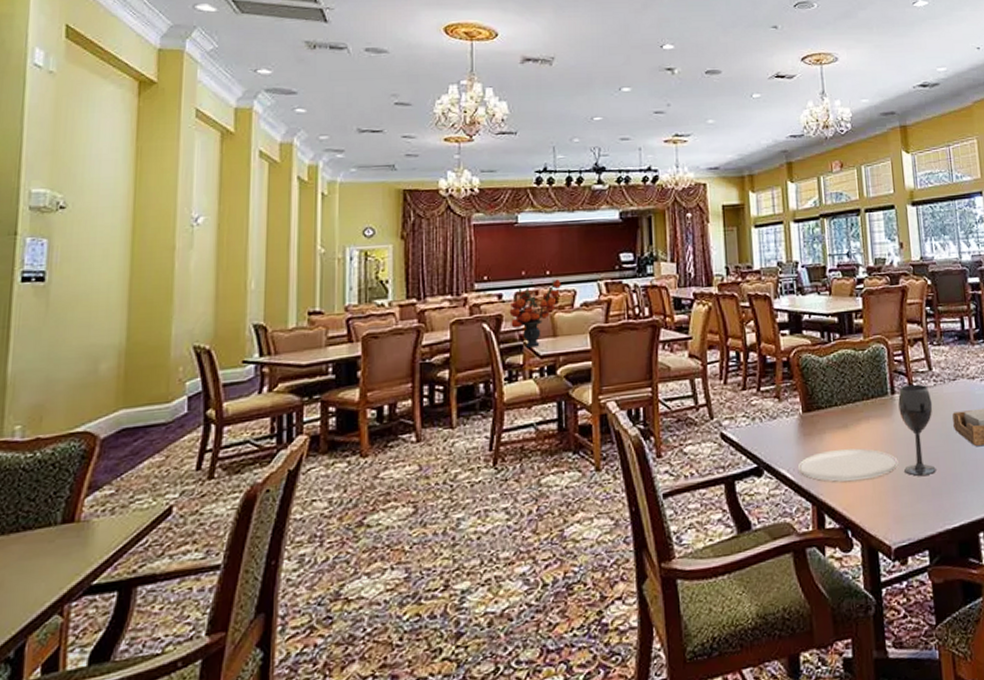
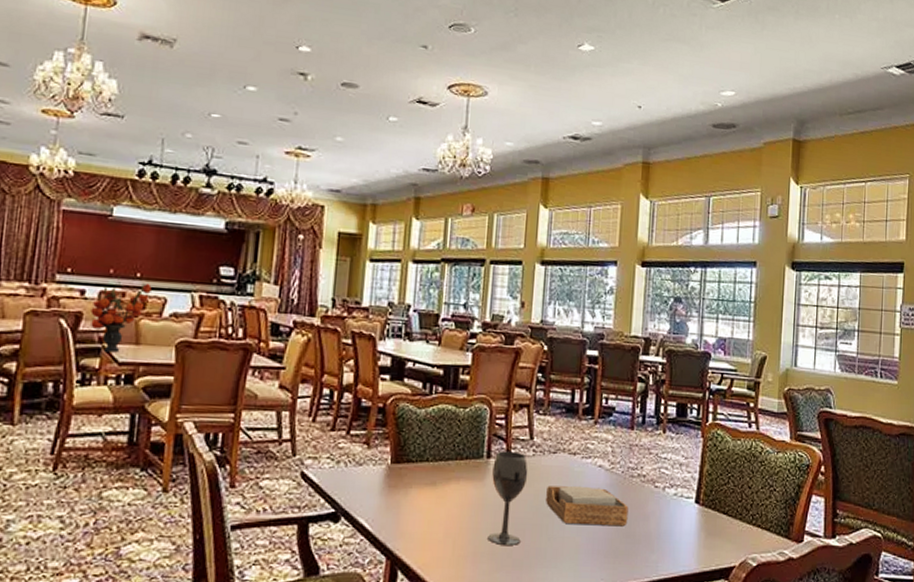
plate: present [797,448,899,484] -> none [376,506,483,543]

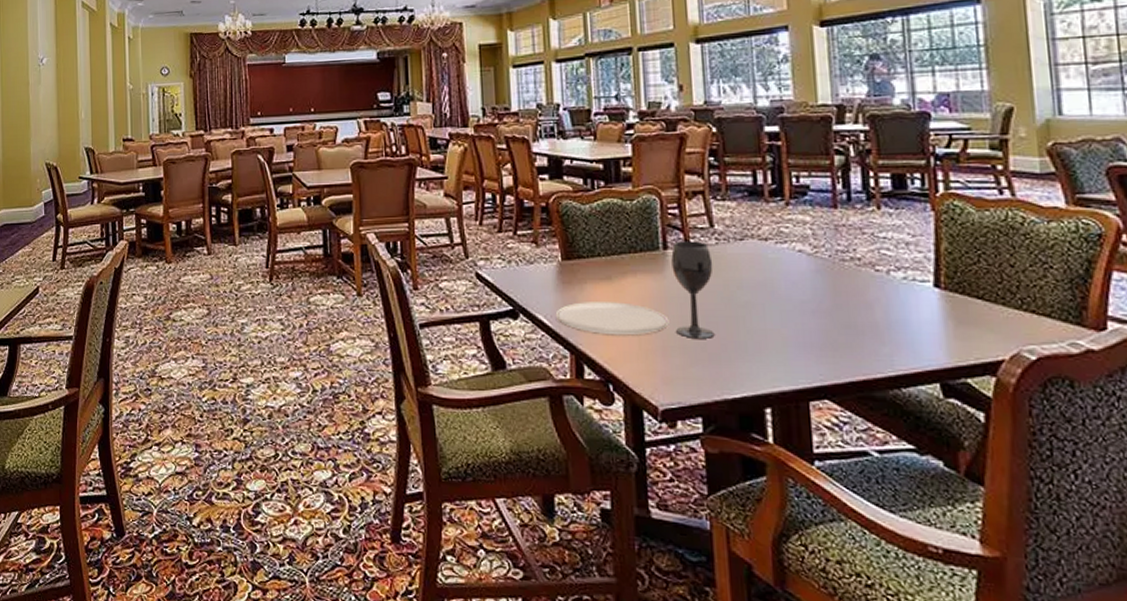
bouquet: present [90,277,152,353] -> none [280,114,324,179]
plate: none [376,506,483,543] -> present [555,302,669,337]
napkin holder: present [546,485,628,527] -> none [737,273,845,316]

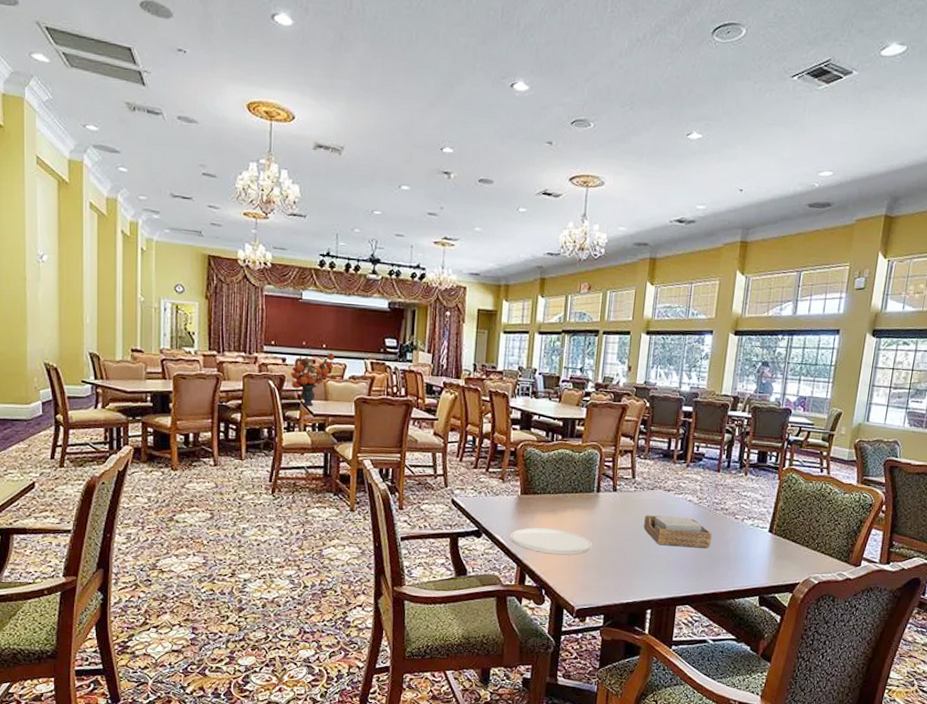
bouquet: none [280,114,324,179] -> present [291,348,335,407]
wine glass: present [671,241,715,339] -> none [596,487,630,560]
napkin holder: none [737,273,845,316] -> present [644,515,712,549]

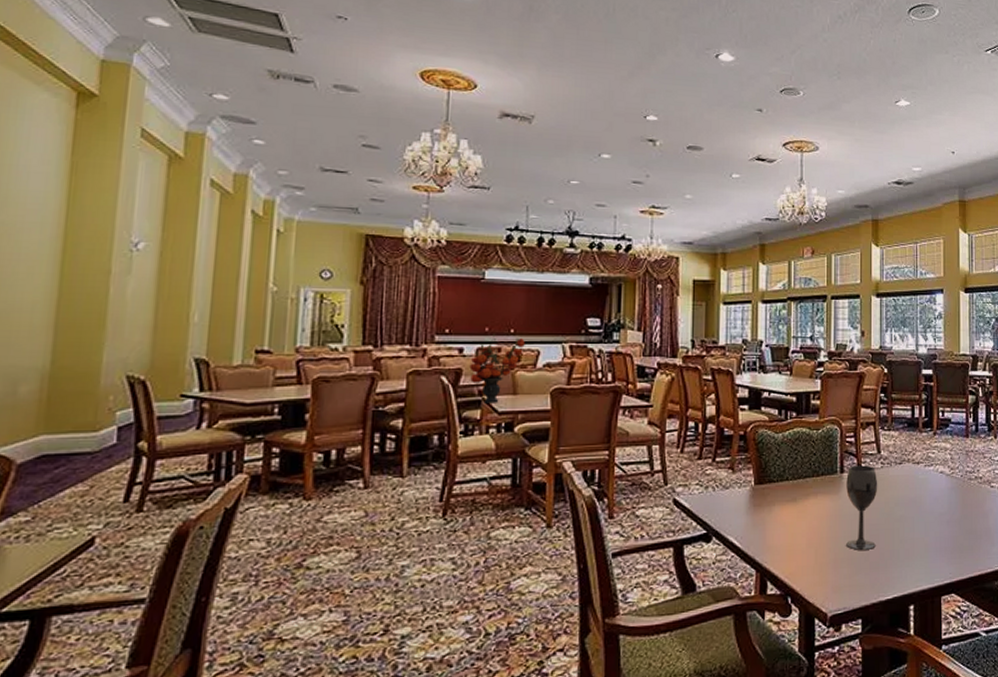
plate: present [509,527,593,556] -> none [745,521,841,554]
wine glass: none [596,487,630,560] -> present [846,465,878,550]
napkin holder: present [644,515,712,549] -> none [896,491,969,527]

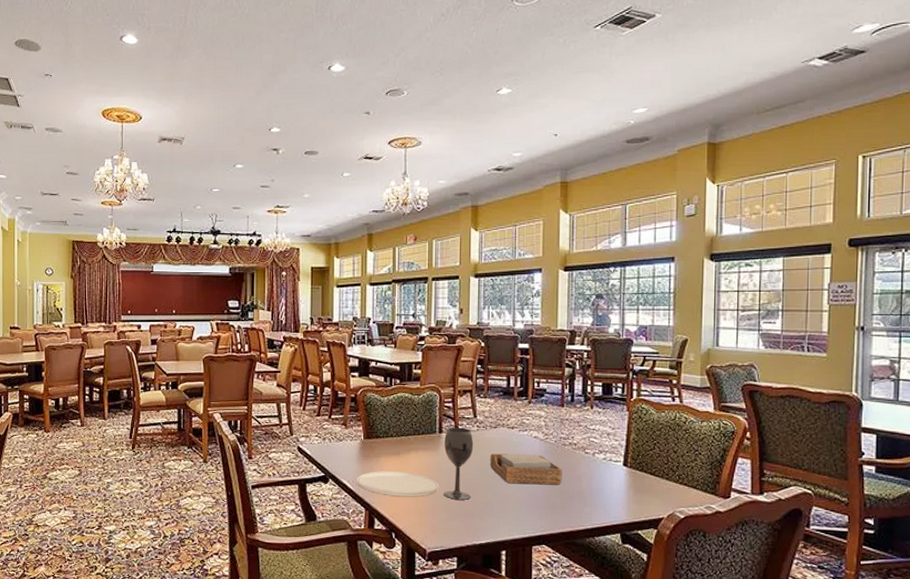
bouquet: present [469,334,525,403] -> none [145,314,183,367]
plate: none [745,521,841,554] -> present [356,471,439,498]
napkin holder: none [896,491,969,527] -> present [490,453,562,485]

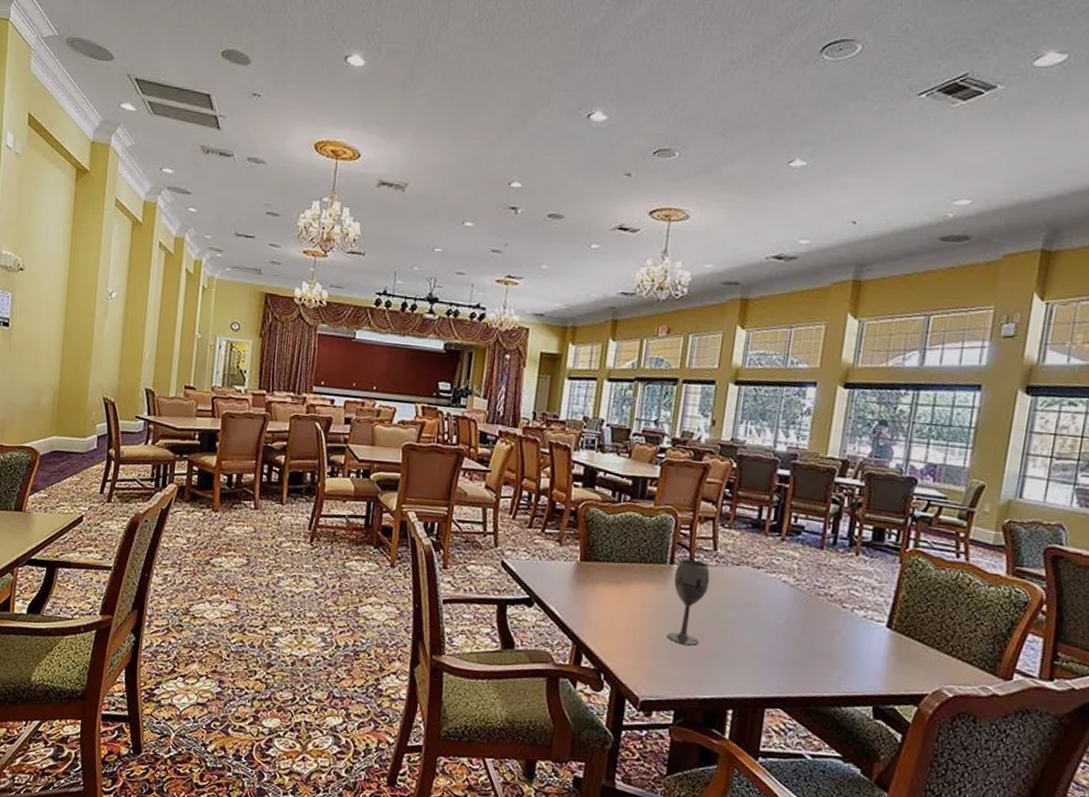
plate: present [356,471,439,498] -> none [565,599,663,636]
napkin holder: present [490,453,562,485] -> none [726,595,812,642]

